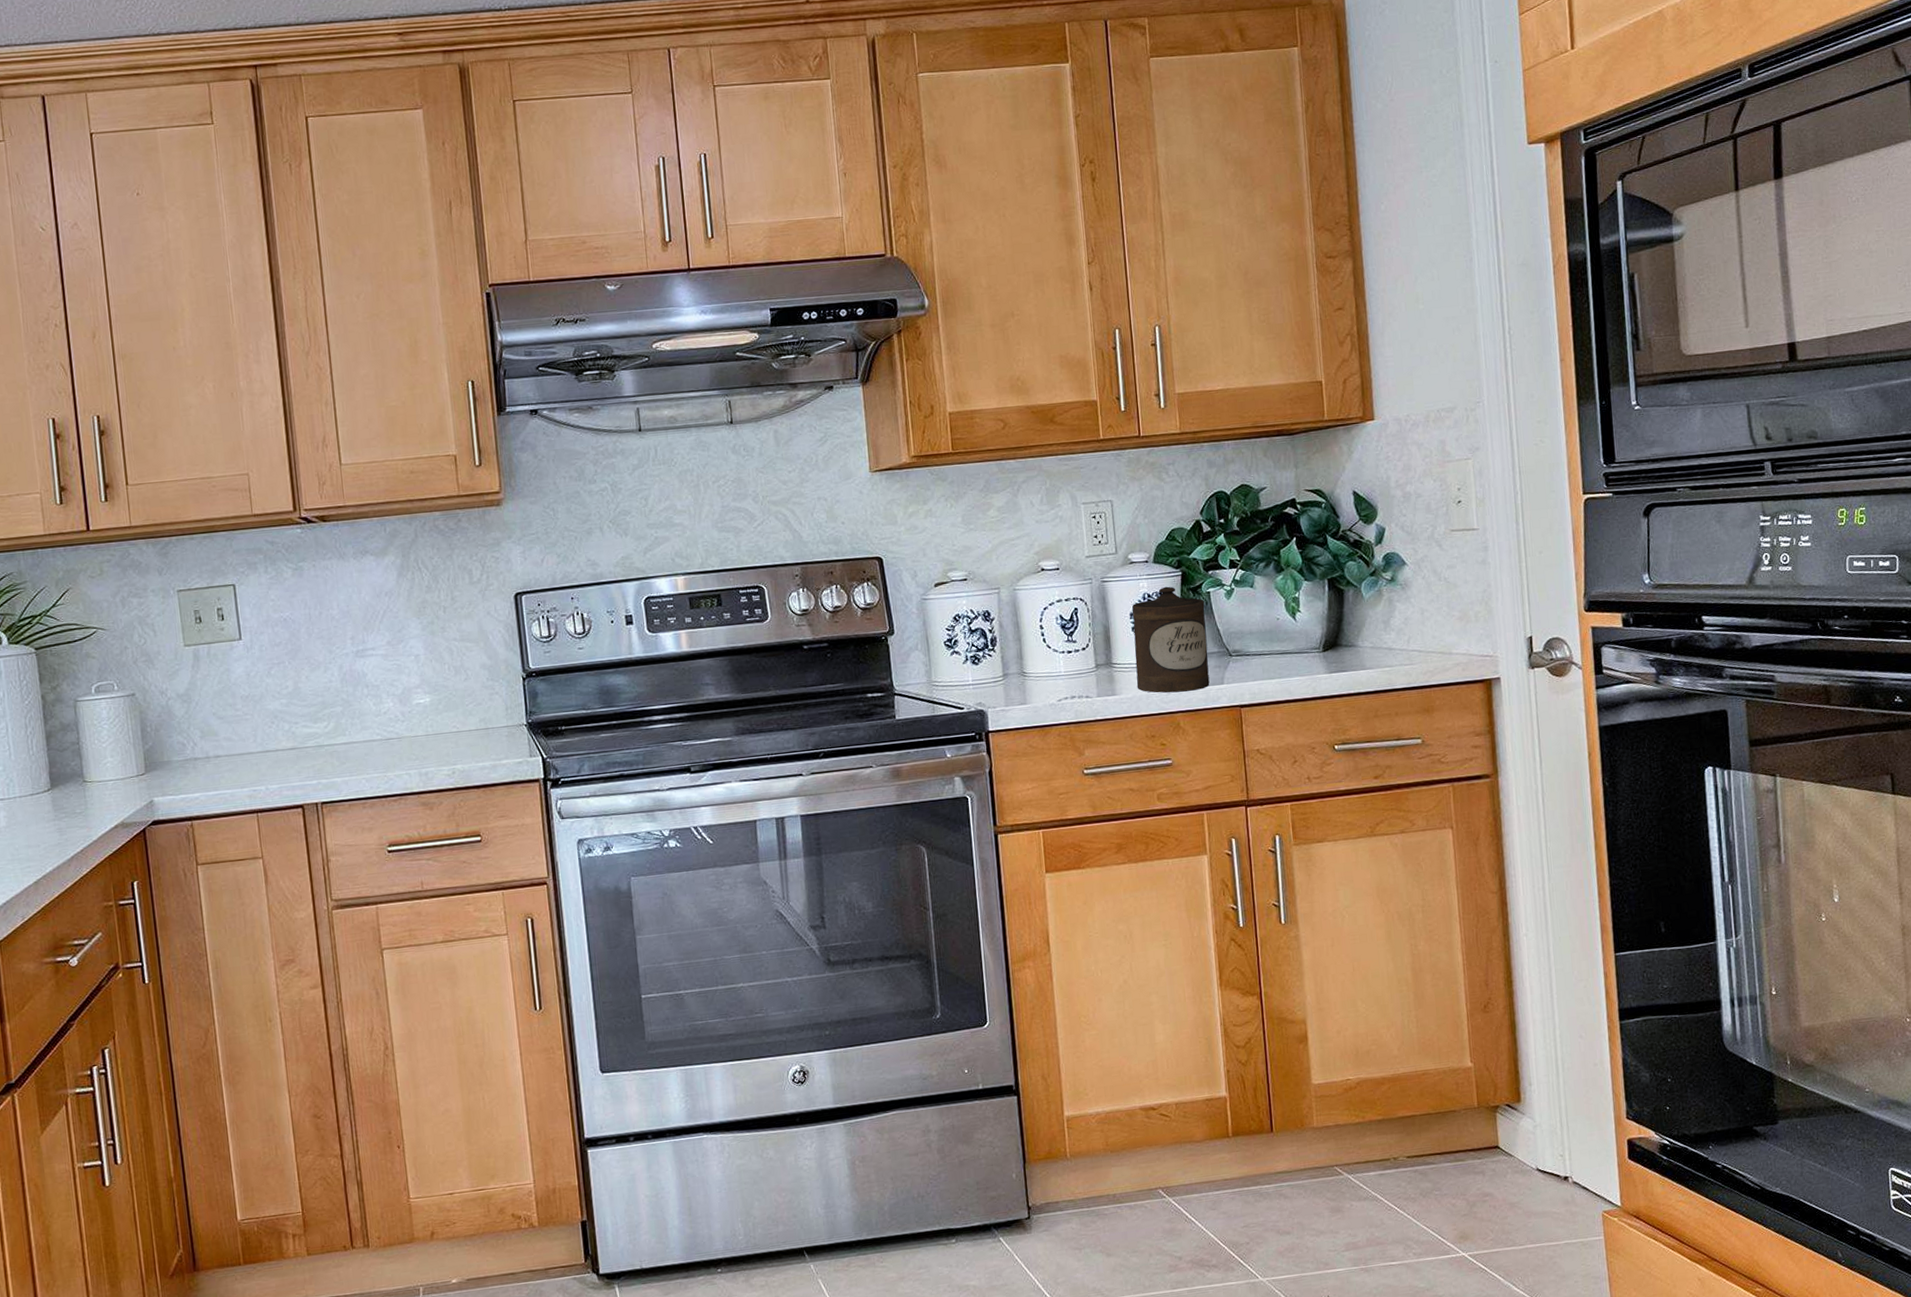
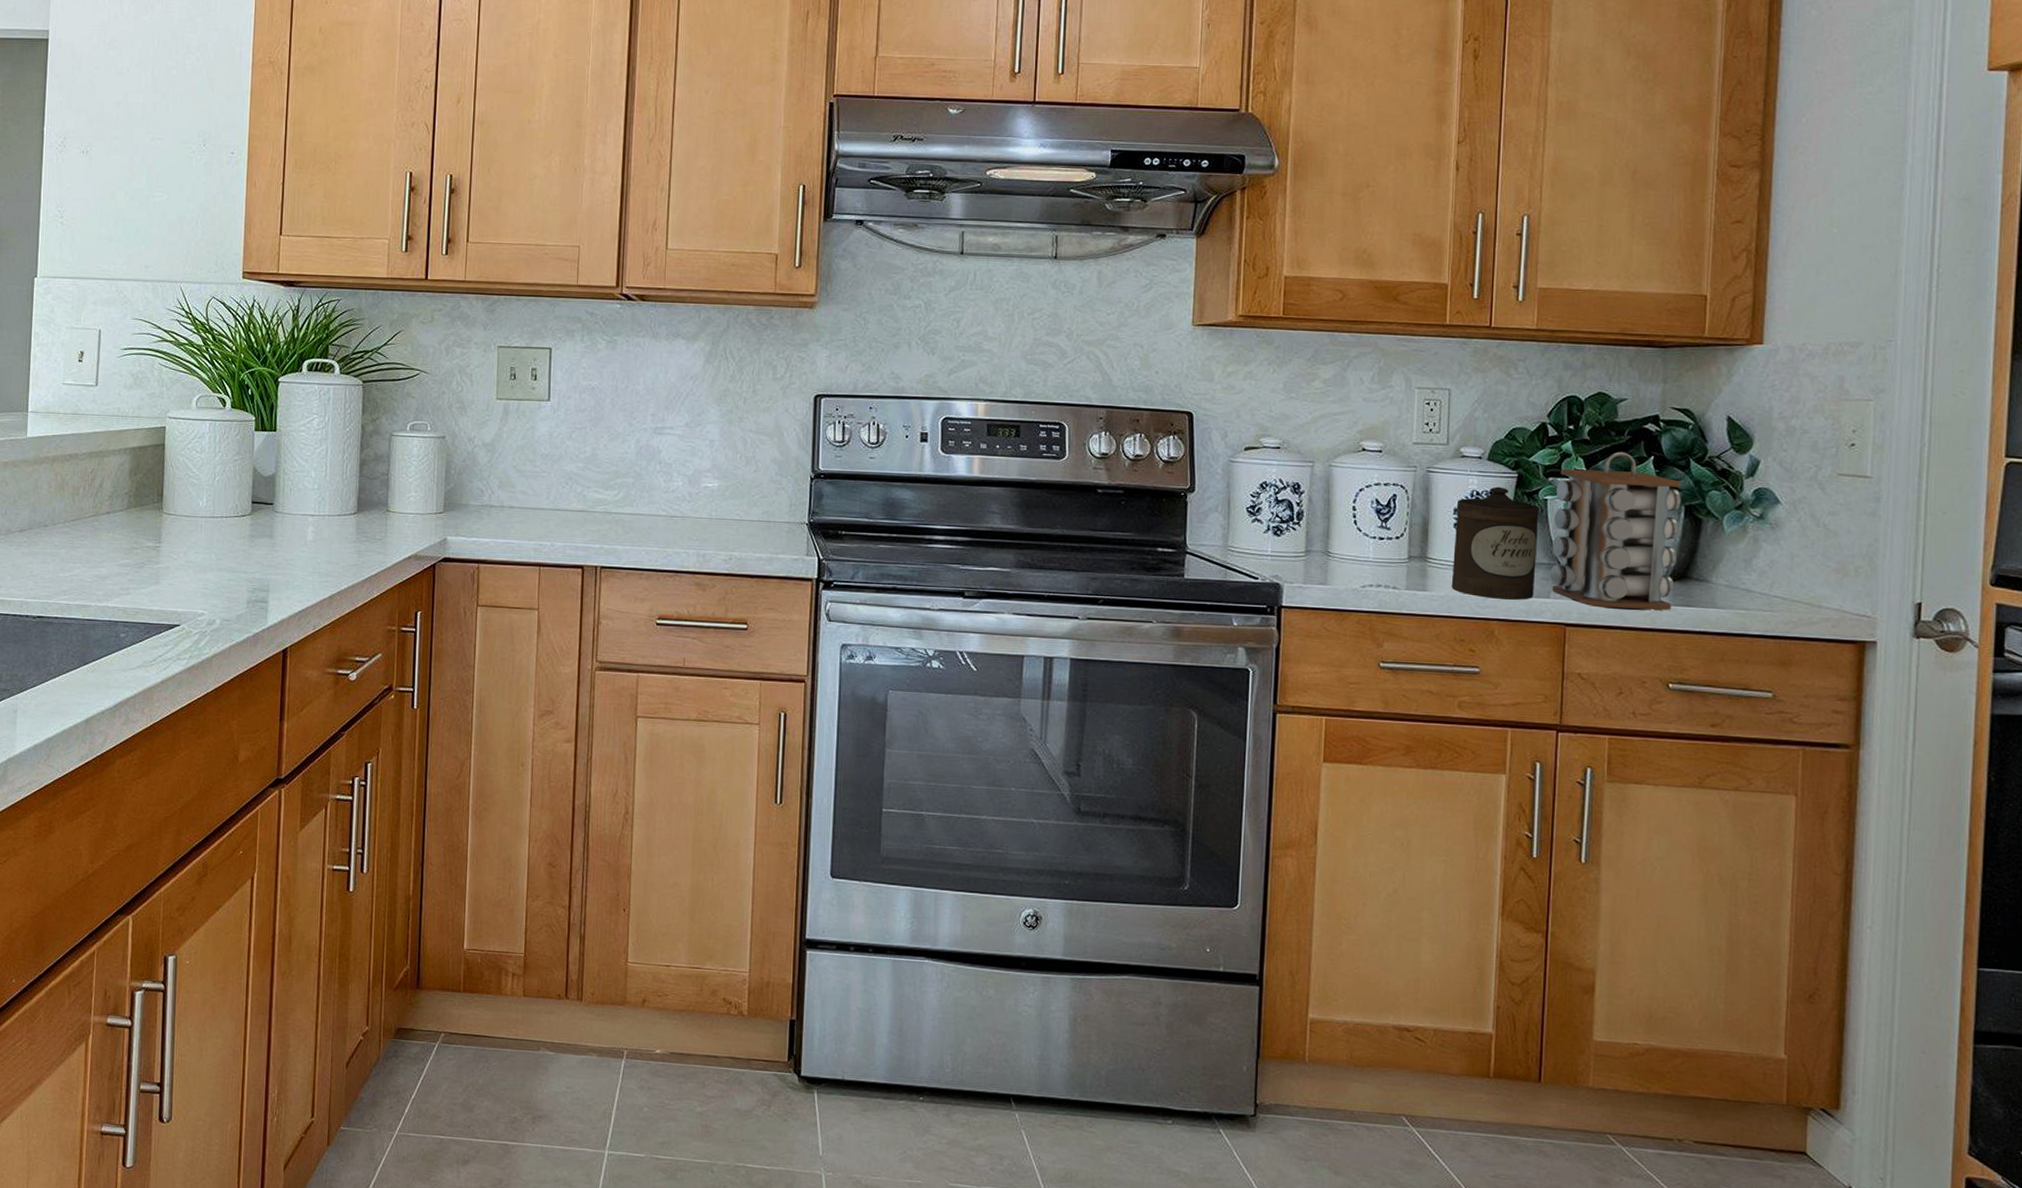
spice rack: none [1216,537,1329,686] -> present [1550,451,1682,611]

